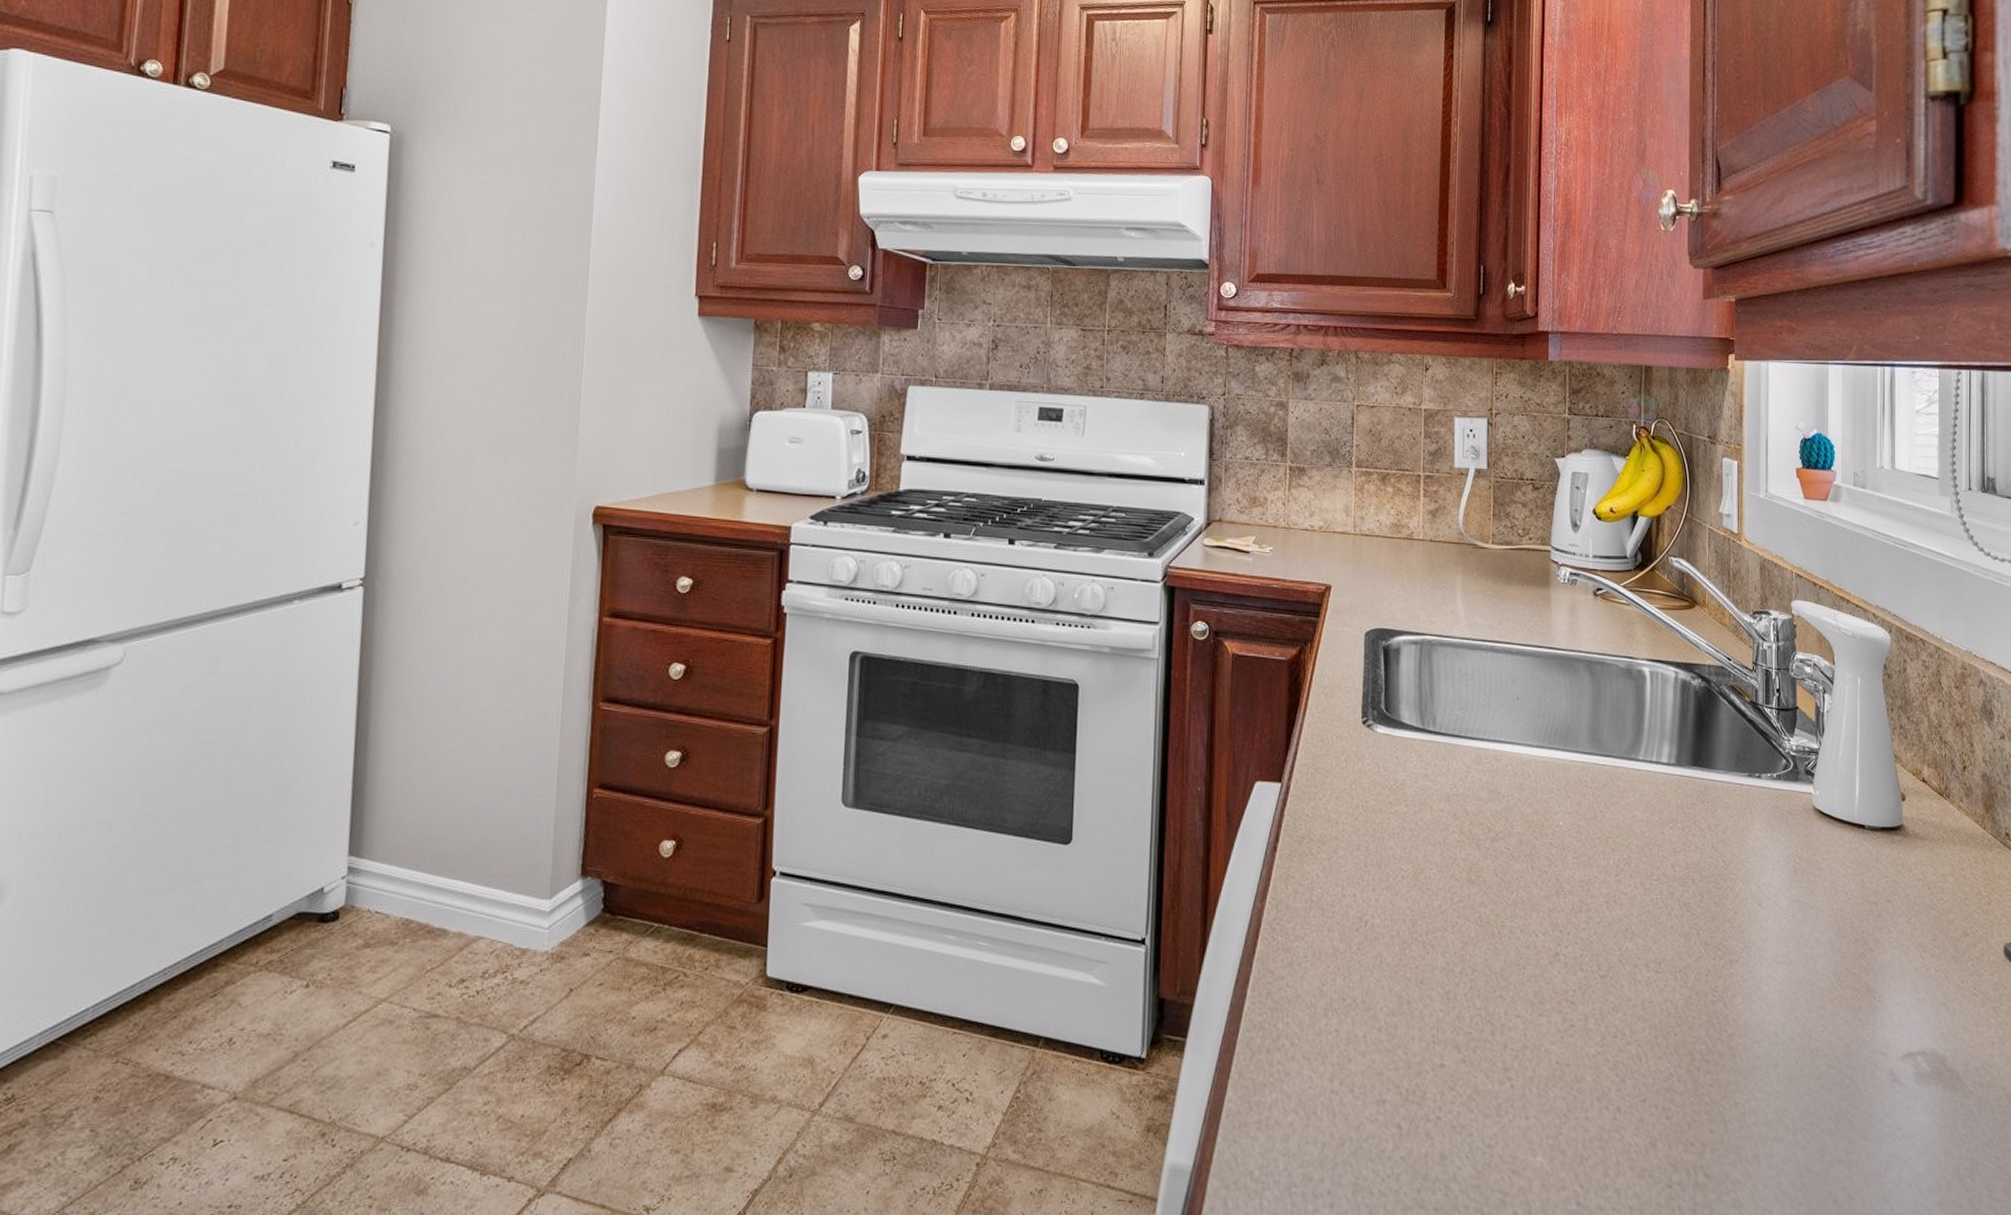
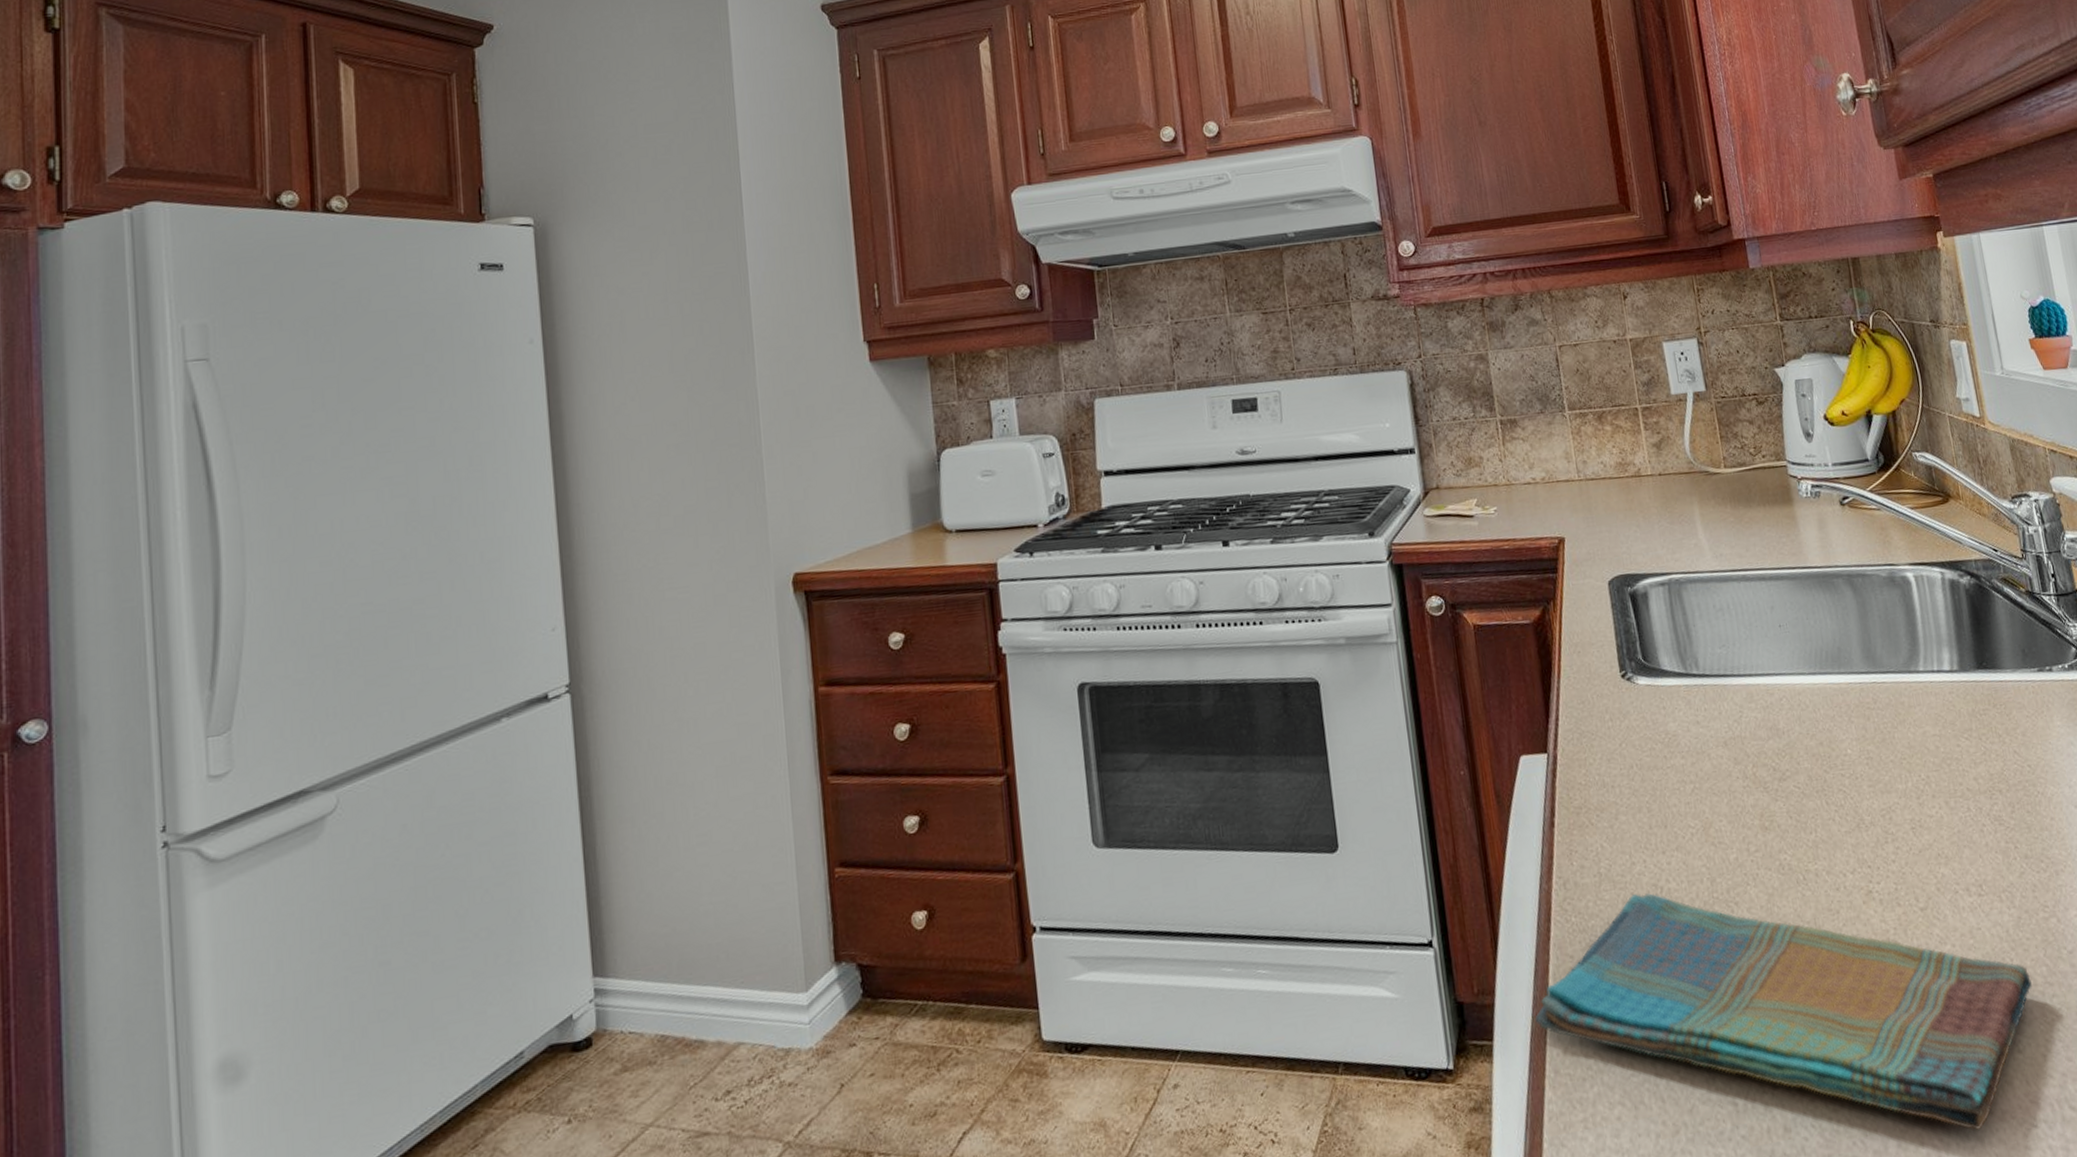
dish towel: none [1228,924,1690,1183] -> present [1535,893,2032,1131]

